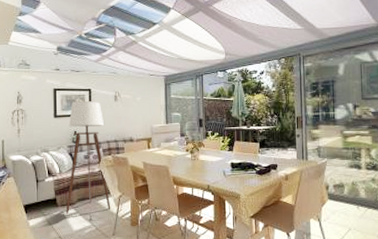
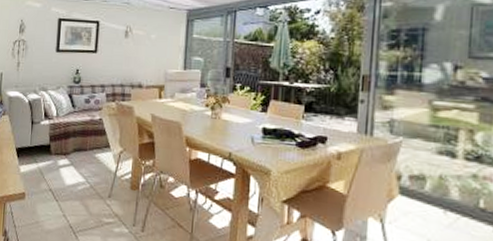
floor lamp: present [65,100,111,218] -> none [59,34,111,173]

